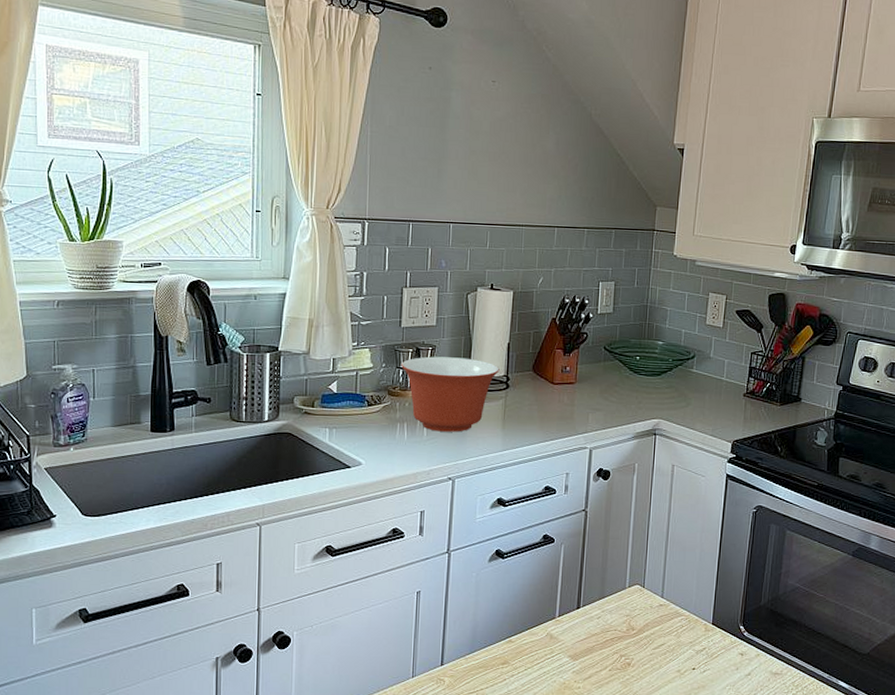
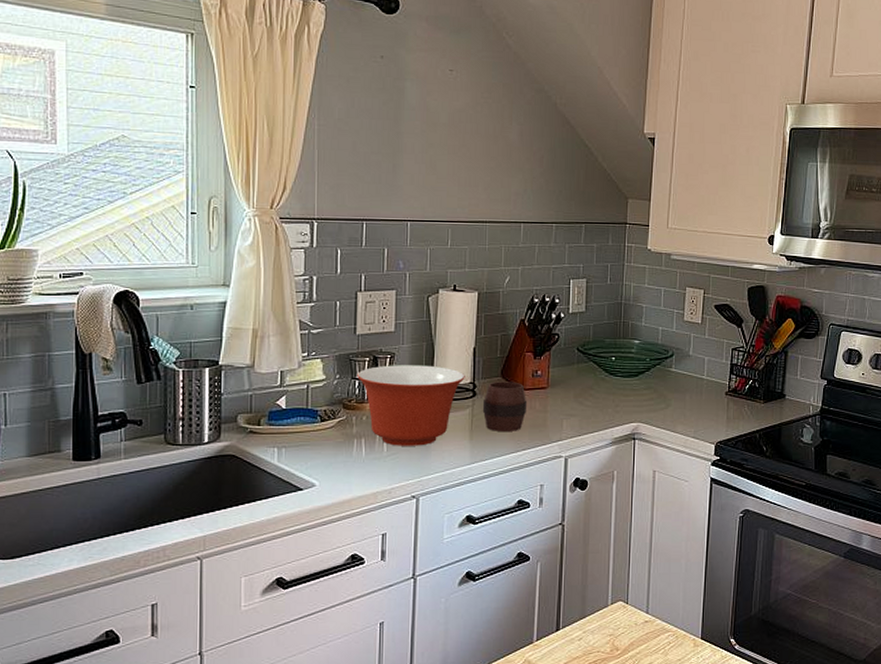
cup: none [514,375,556,423] -> present [482,381,528,433]

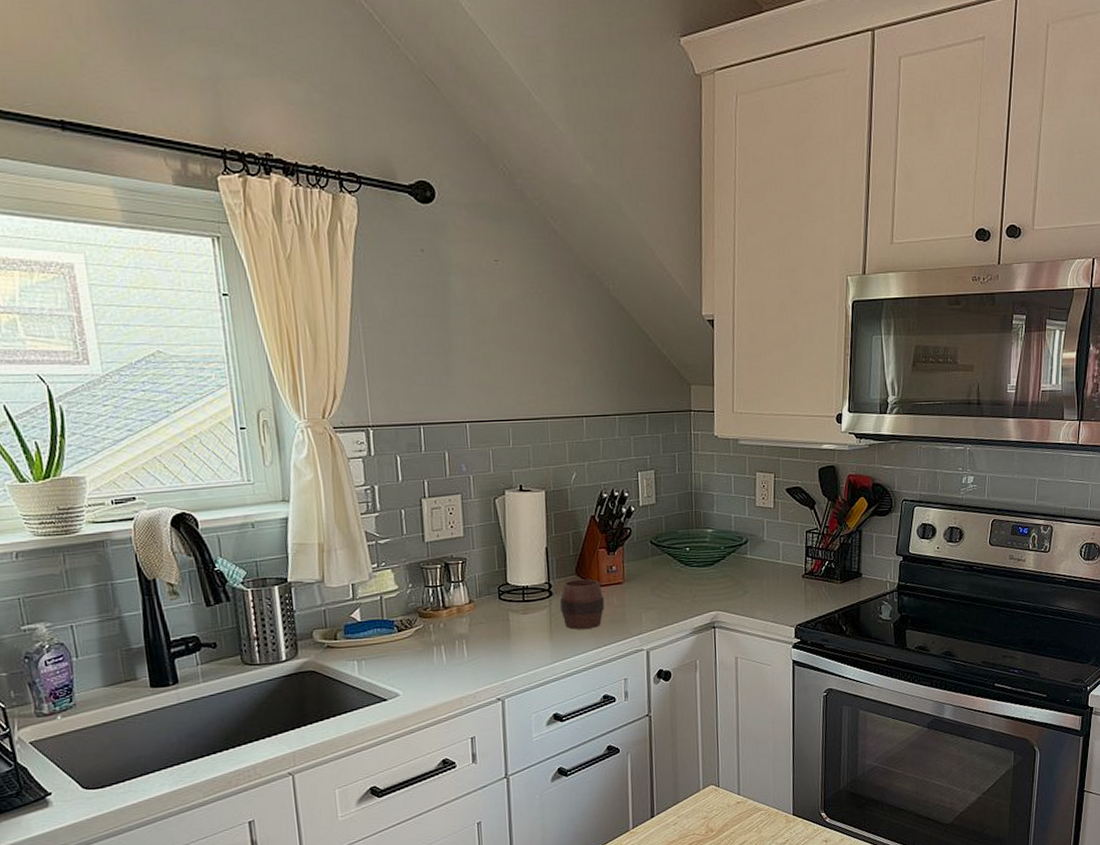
mixing bowl: present [357,365,465,446] -> none [430,568,540,651]

